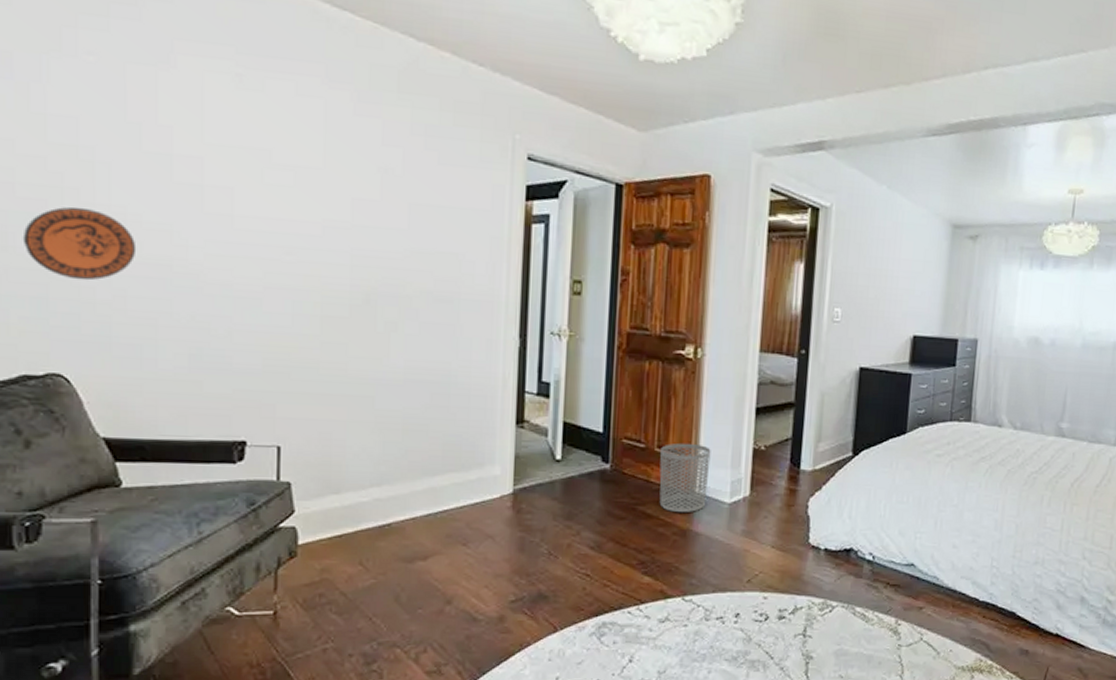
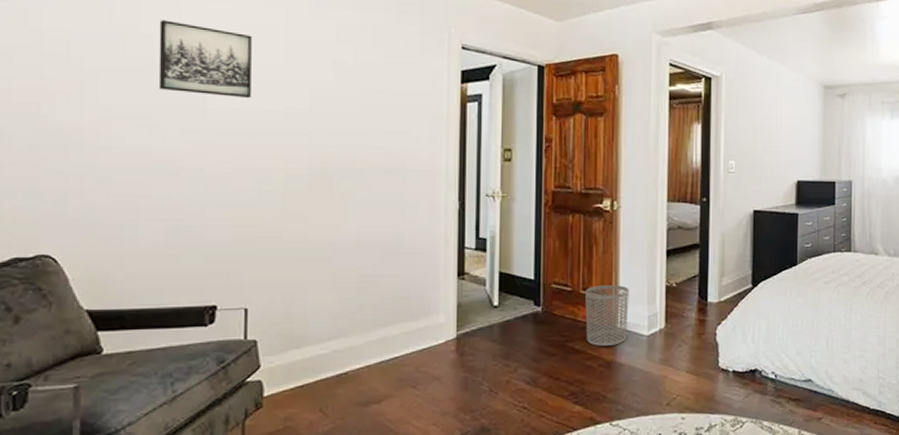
decorative plate: present [22,206,137,281] -> none [17,107,120,171]
wall art: none [179,109,285,207] -> present [158,20,252,99]

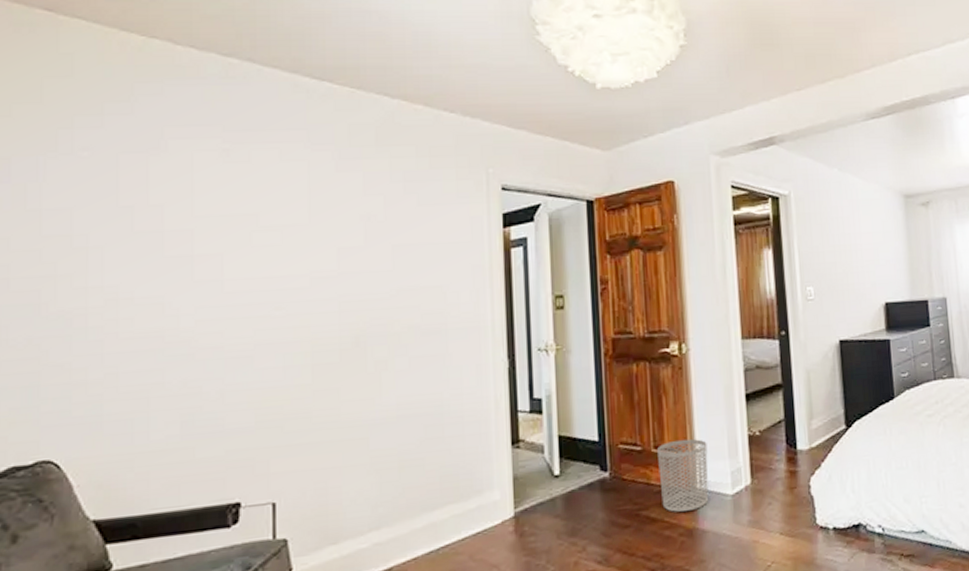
wall art: present [158,20,252,99] -> none [170,187,272,265]

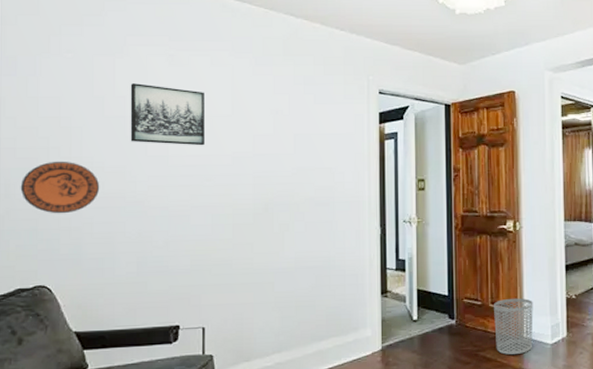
decorative plate: none [15,292,129,364] -> present [20,161,100,214]
wall art: none [170,187,272,265] -> present [130,83,204,146]

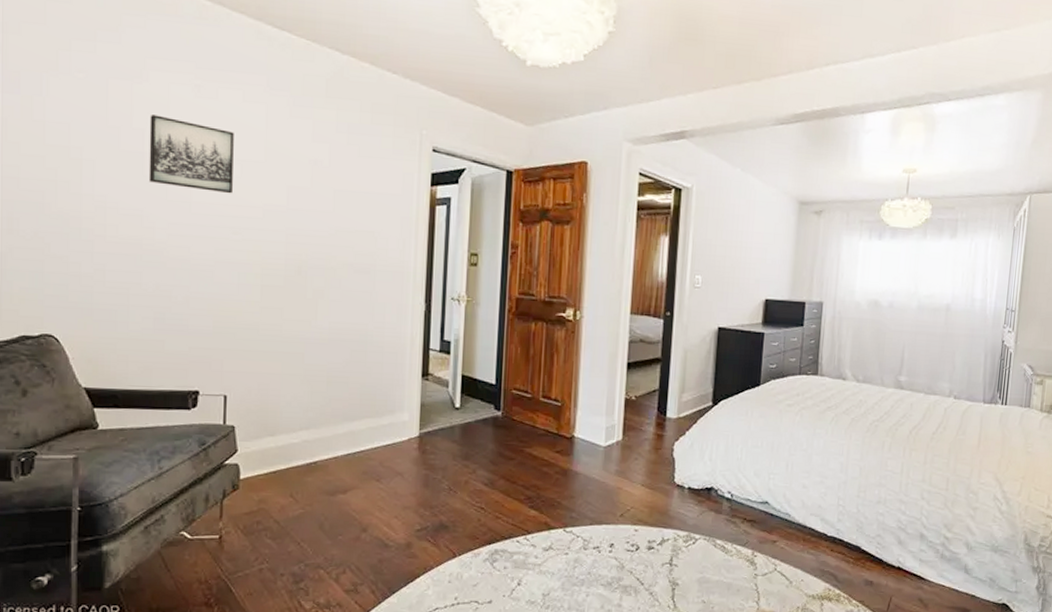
decorative plate: present [20,161,100,214] -> none [24,196,114,257]
waste bin: present [494,298,534,355] -> none [544,393,588,455]

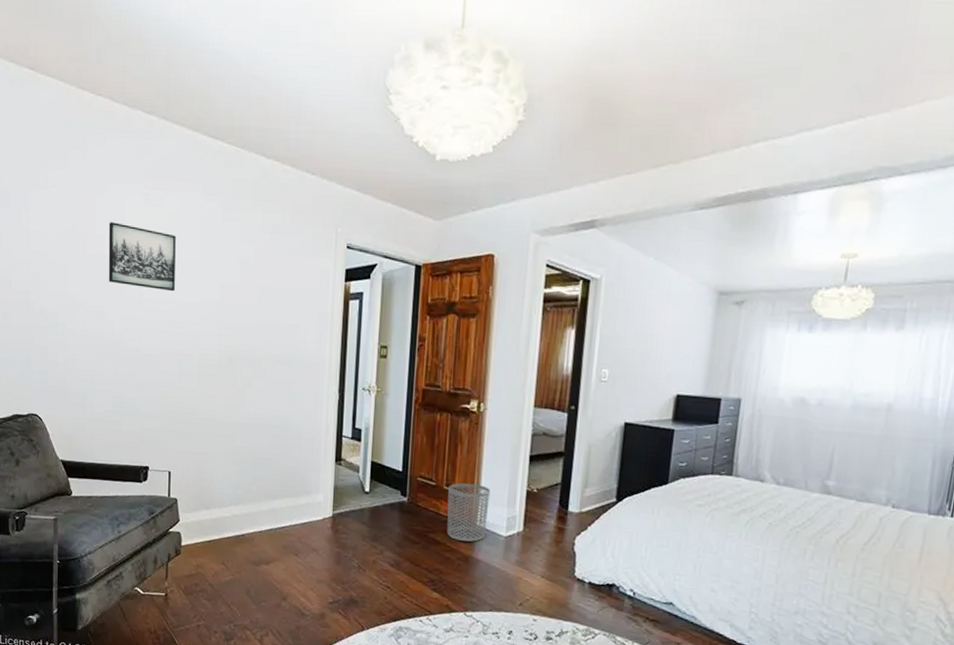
waste bin: none [544,393,588,455] -> present [446,482,491,542]

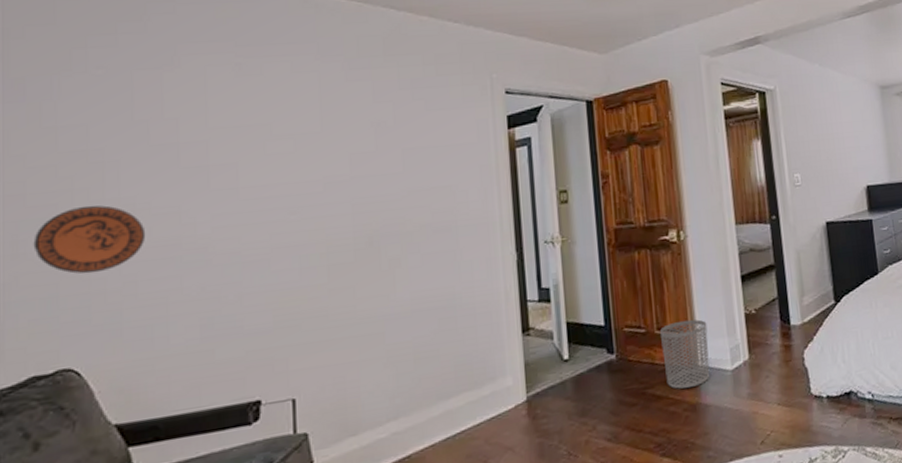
decorative plate: none [15,296,82,348] -> present [33,205,146,274]
wall art: present [108,222,176,292] -> none [184,101,286,174]

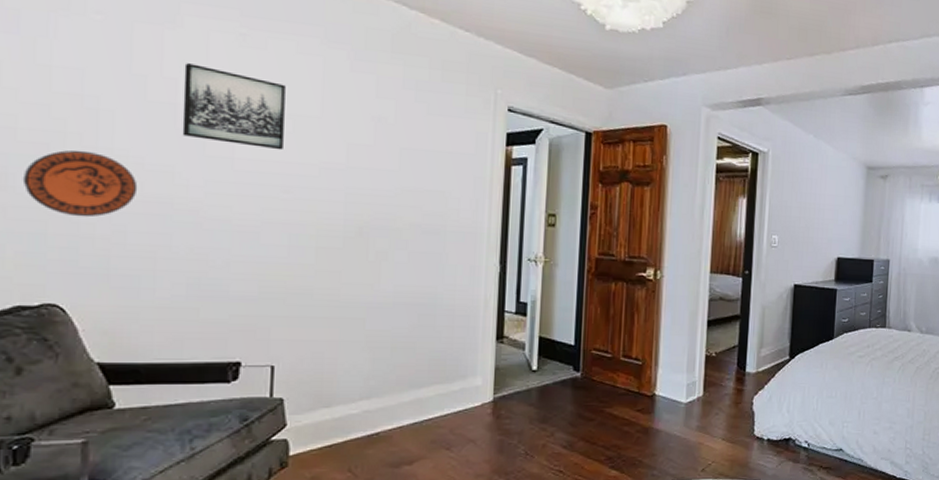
wall art: none [184,101,286,174] -> present [182,63,286,150]
waste bin: present [660,319,710,389] -> none [624,352,669,413]

